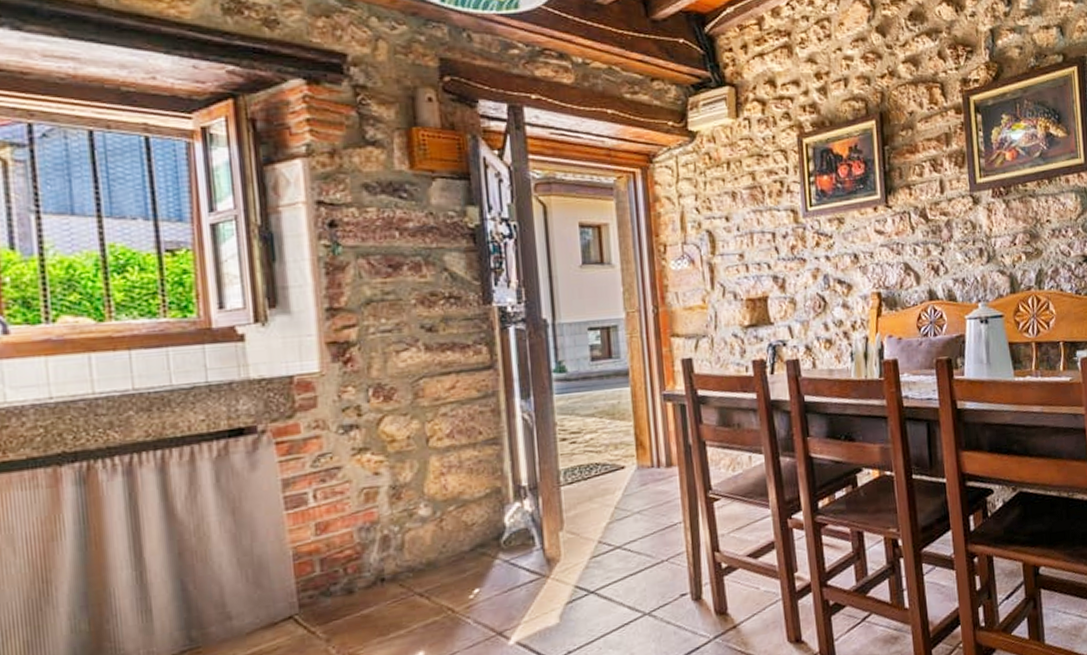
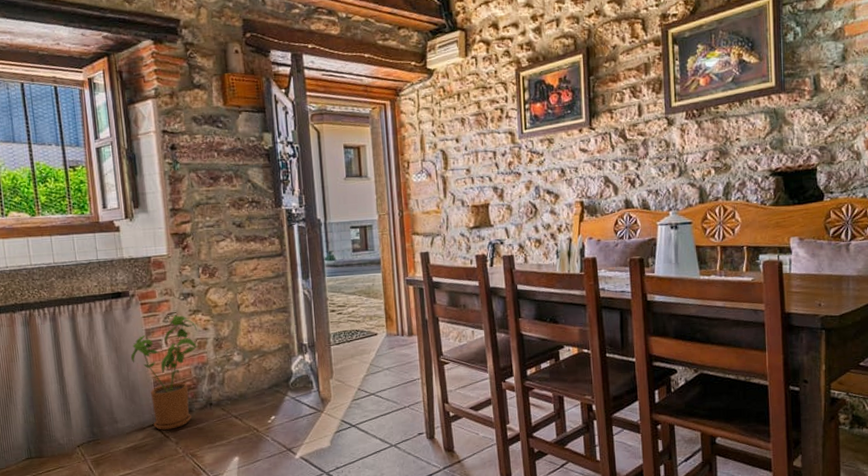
house plant: none [256,456,366,624] -> present [130,315,199,430]

